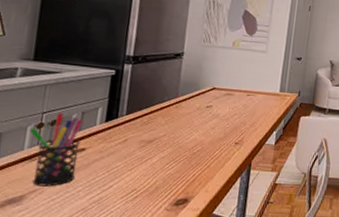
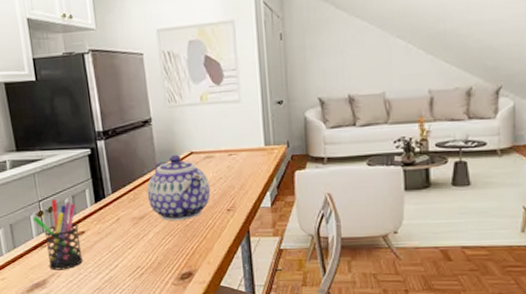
teapot: none [161,87,225,149] -> present [146,154,211,221]

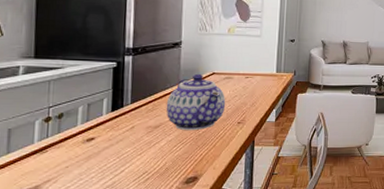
pen holder: present [33,199,83,270] -> none [38,106,89,176]

